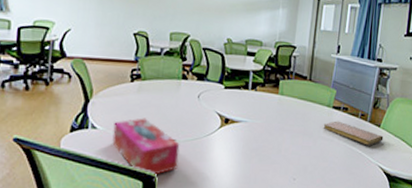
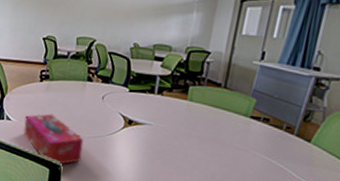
notebook: present [323,121,384,146] -> none [237,131,314,161]

